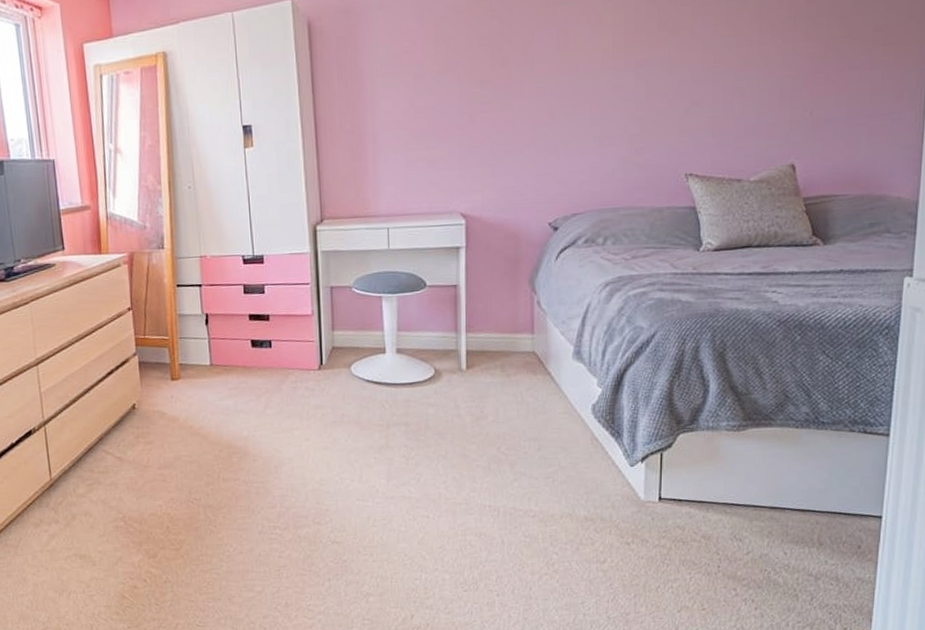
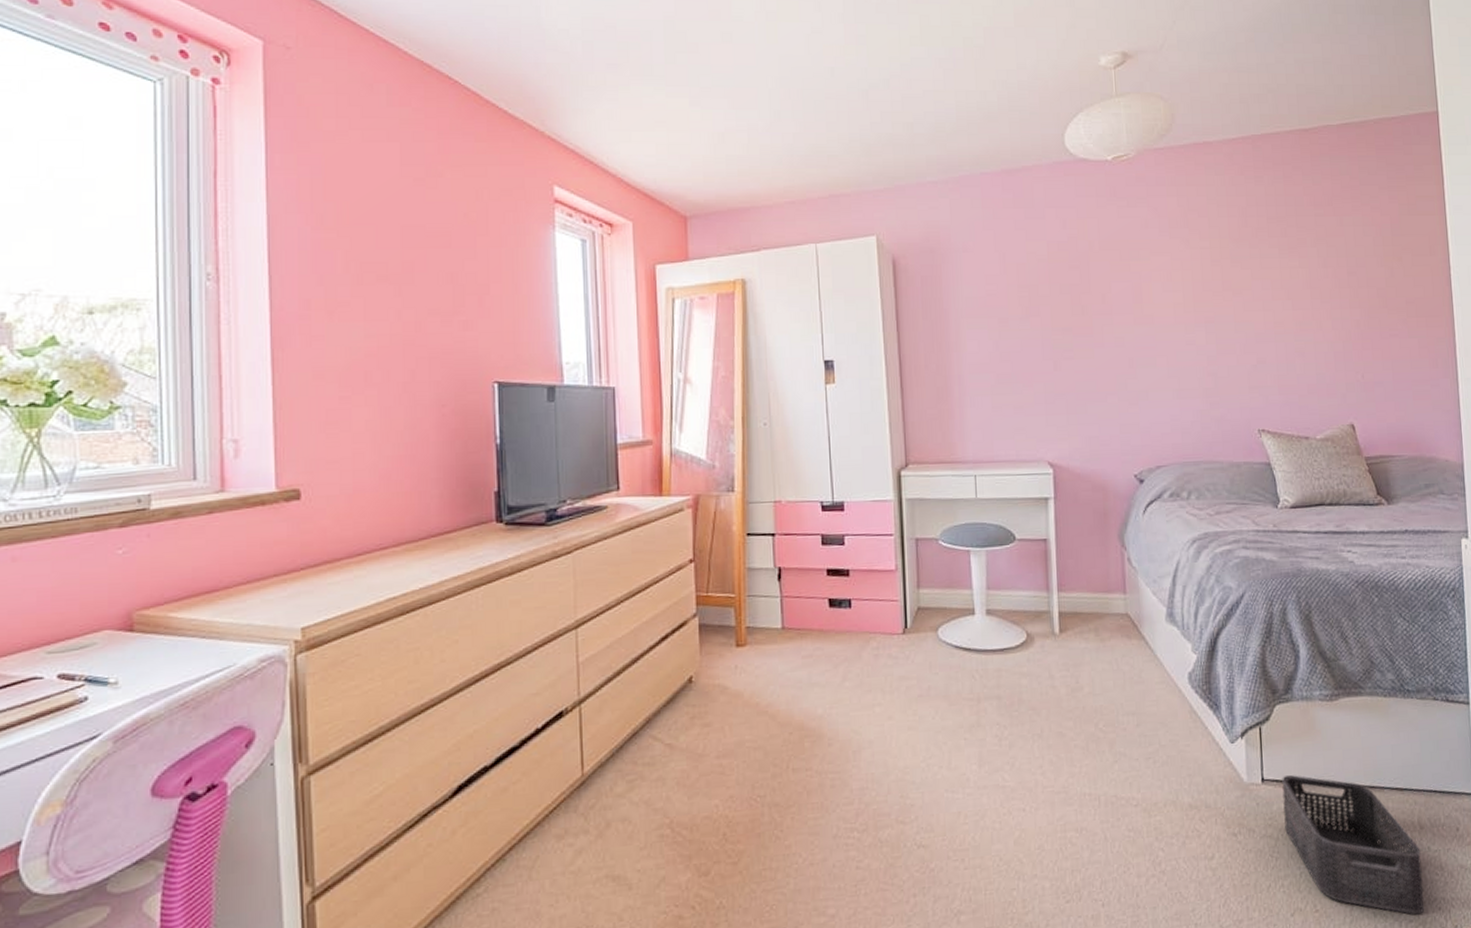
storage bin: none [679,494,817,617] -> present [1282,774,1425,915]

